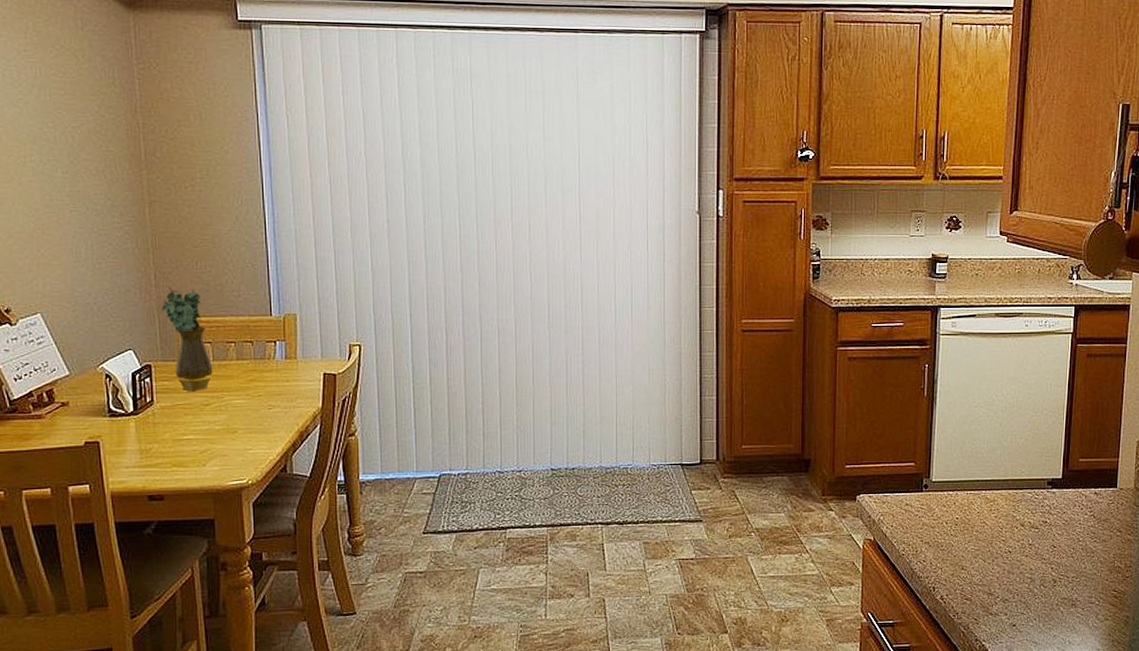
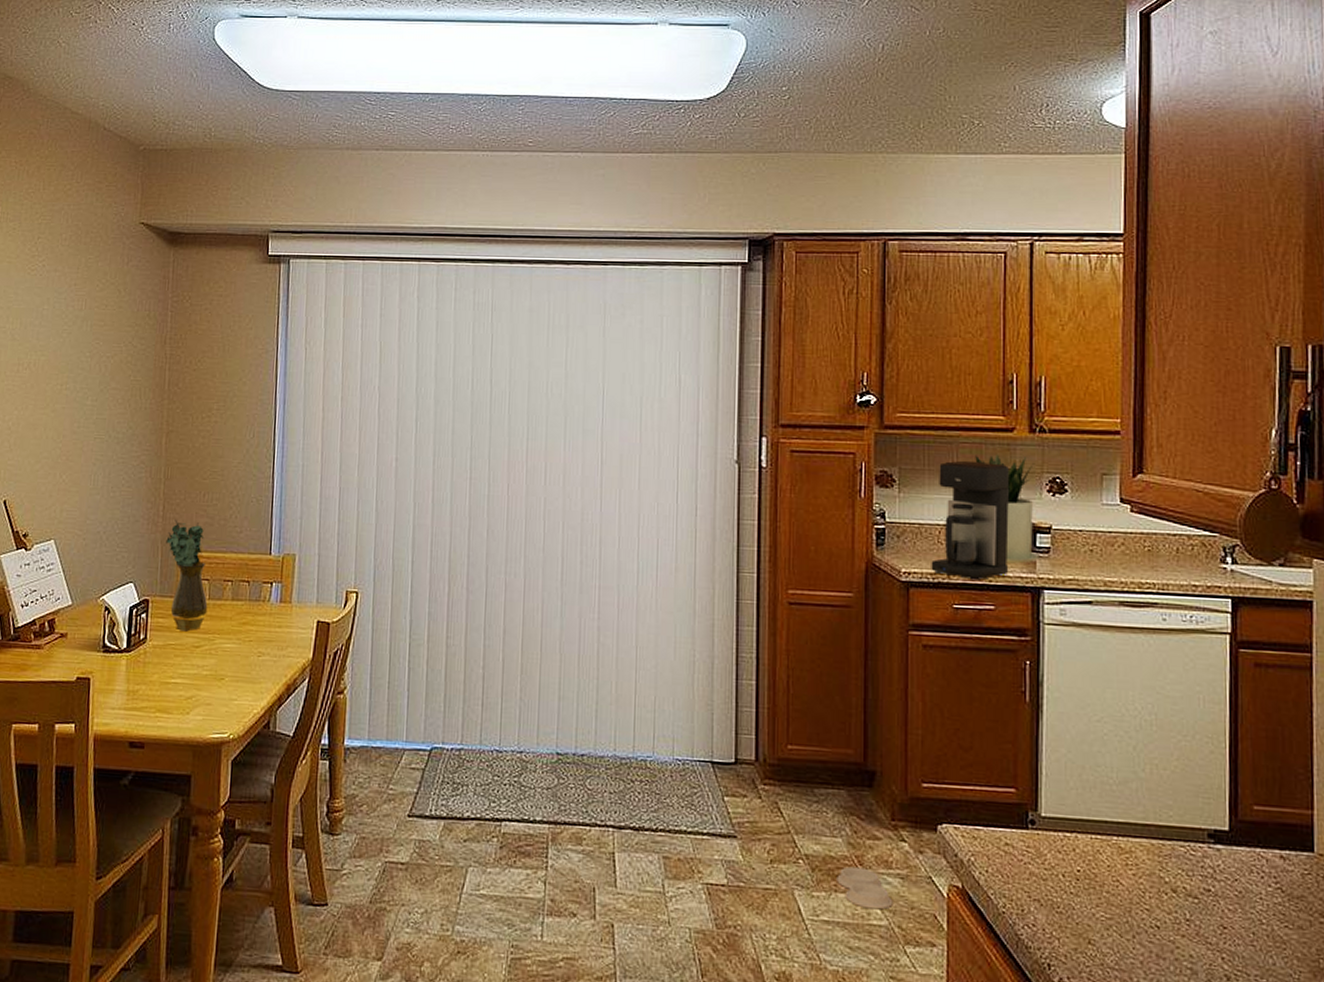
pet bowl: none [780,533,823,564] -> present [837,866,893,910]
coffee maker: none [855,205,918,302] -> present [931,460,1010,579]
planter: none [892,198,938,288] -> present [975,454,1040,564]

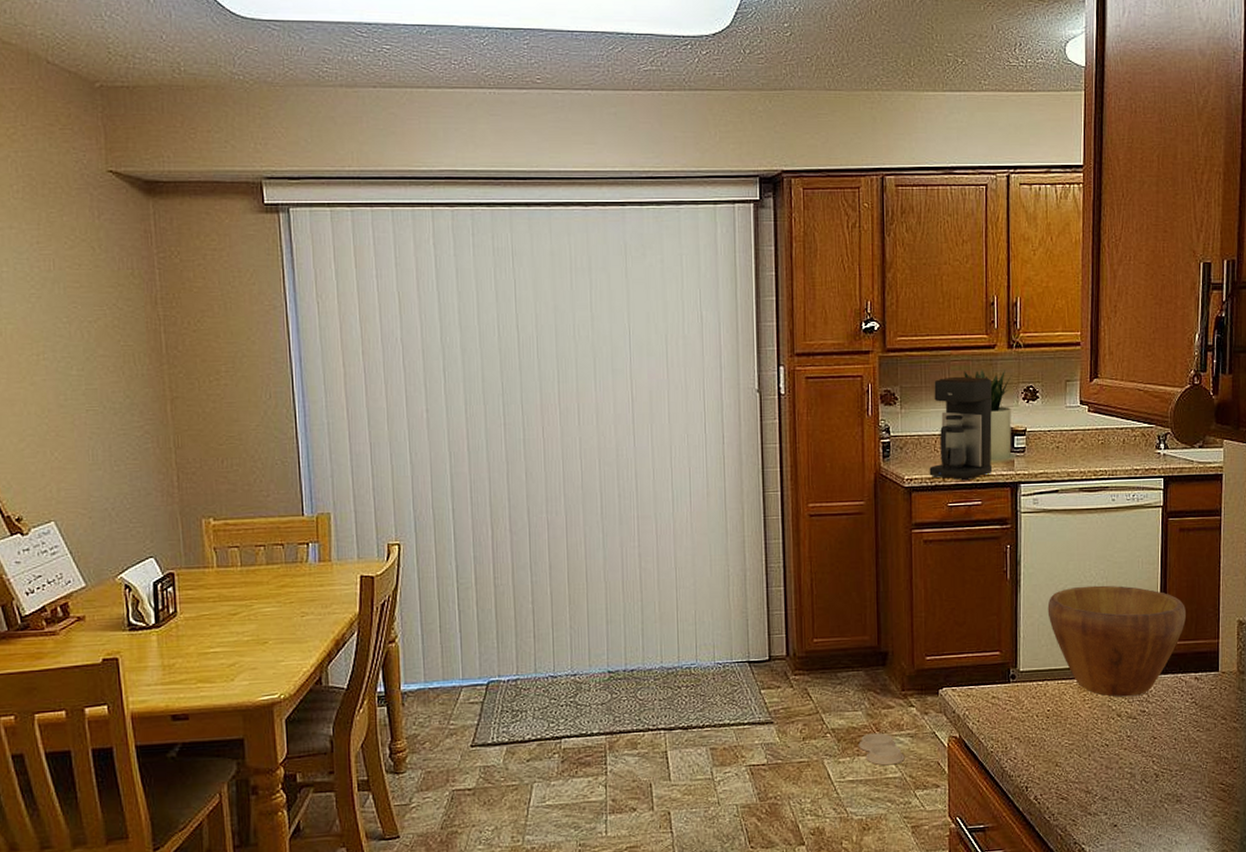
vase: present [166,518,208,631] -> none [185,488,241,599]
bowl: none [1077,720,1265,869] -> present [1047,585,1186,697]

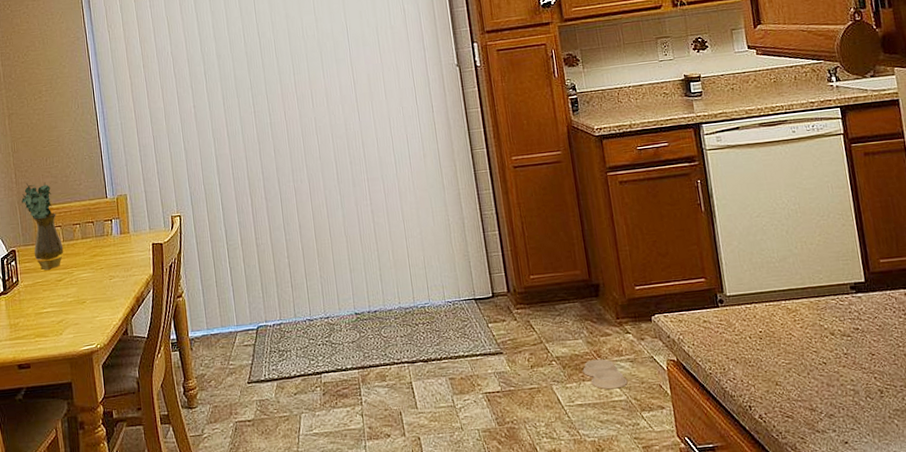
vase: none [185,488,241,599] -> present [21,182,64,270]
coffee maker: present [929,376,993,480] -> none [610,34,674,125]
planter: present [964,369,1017,464] -> none [635,26,695,109]
bowl: present [1047,585,1186,697] -> none [744,210,886,316]

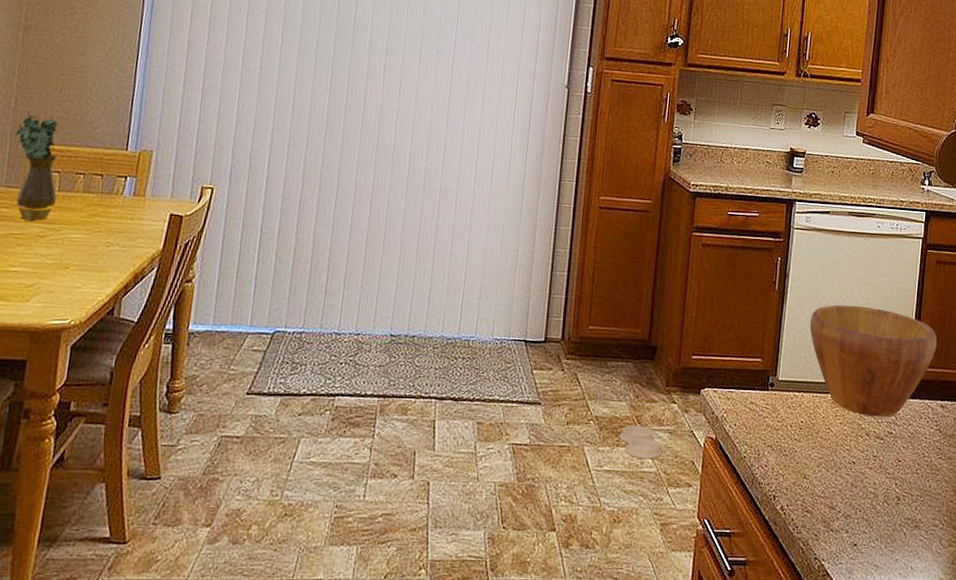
bowl: none [744,210,886,316] -> present [809,304,937,417]

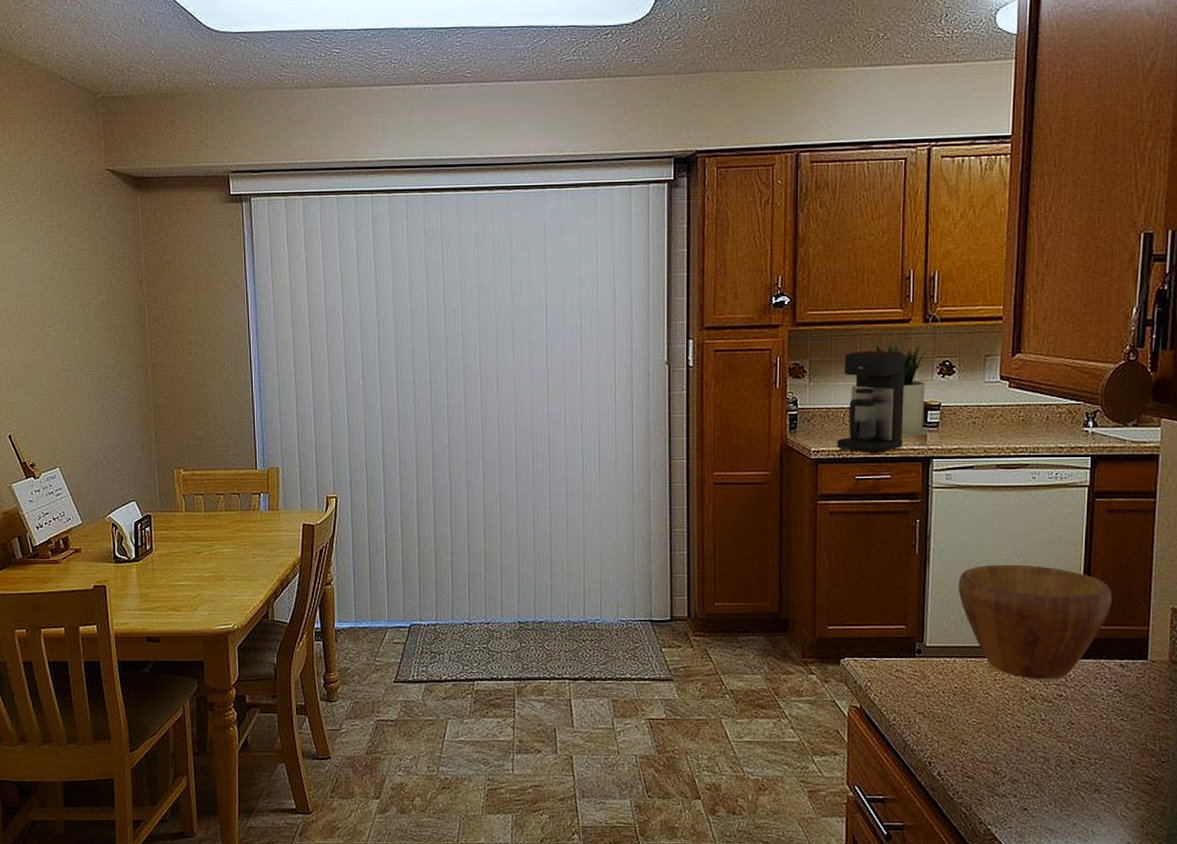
vase: present [16,111,58,221] -> none [161,442,204,539]
pet bowl: present [619,425,662,459] -> none [757,697,803,730]
coffee maker: none [714,96,779,192] -> present [837,350,906,453]
planter: none [754,92,797,181] -> present [876,343,930,438]

